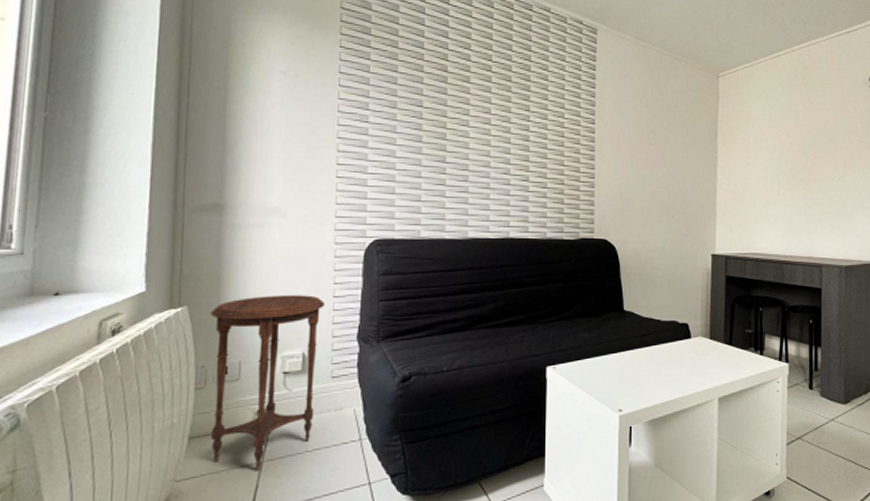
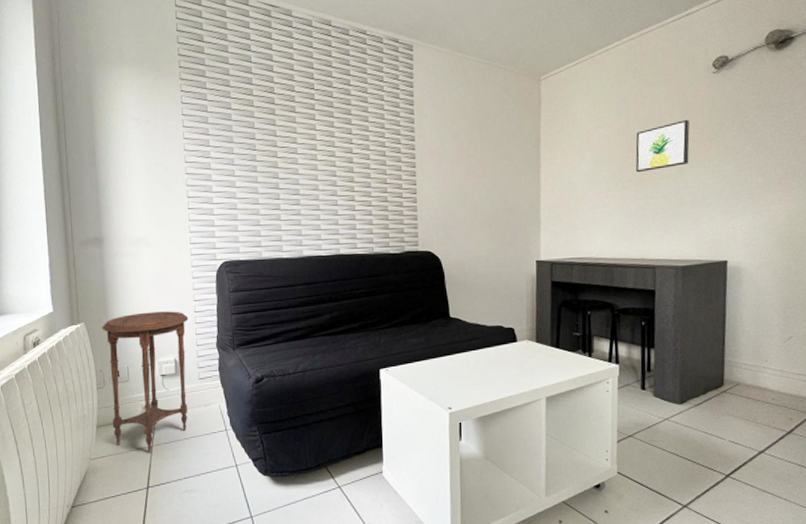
wall art: none [804,127,851,173] -> present [635,120,690,173]

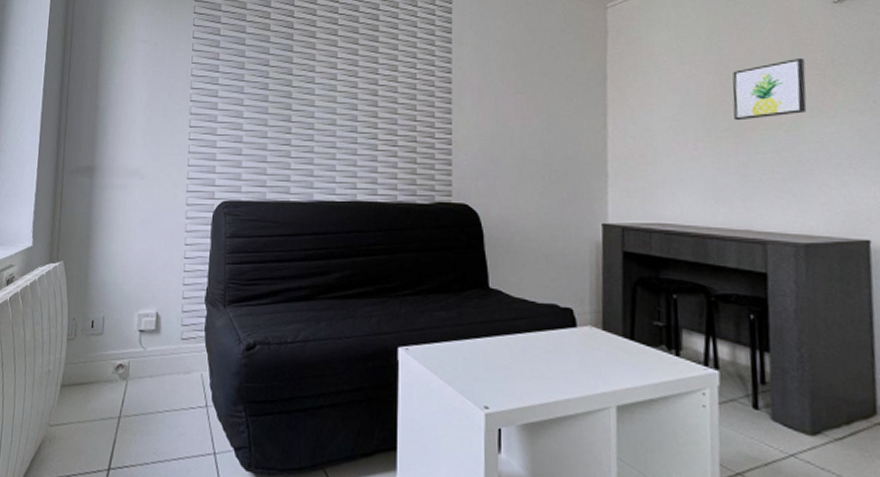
side table: present [102,311,189,453] -> none [78,254,177,426]

